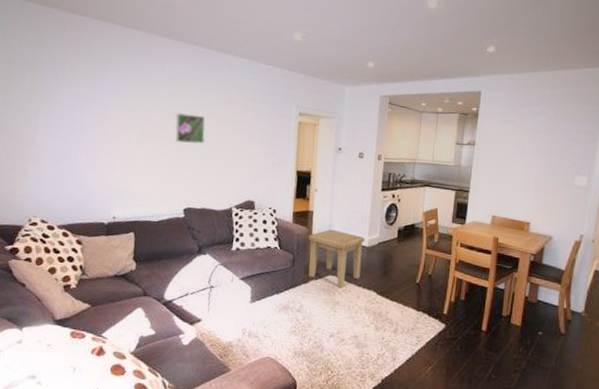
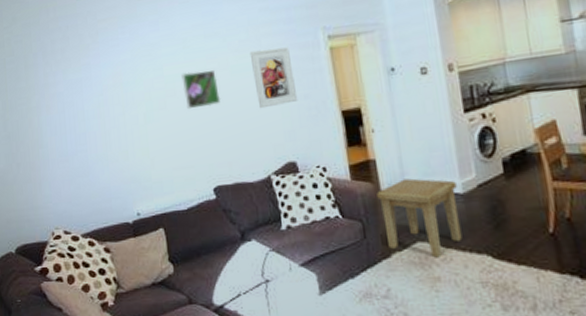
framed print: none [234,109,268,156] -> present [249,47,298,109]

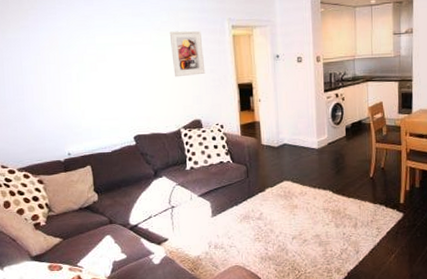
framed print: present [181,69,221,110] -> none [111,42,144,73]
side table: present [377,178,462,258] -> none [259,136,314,192]

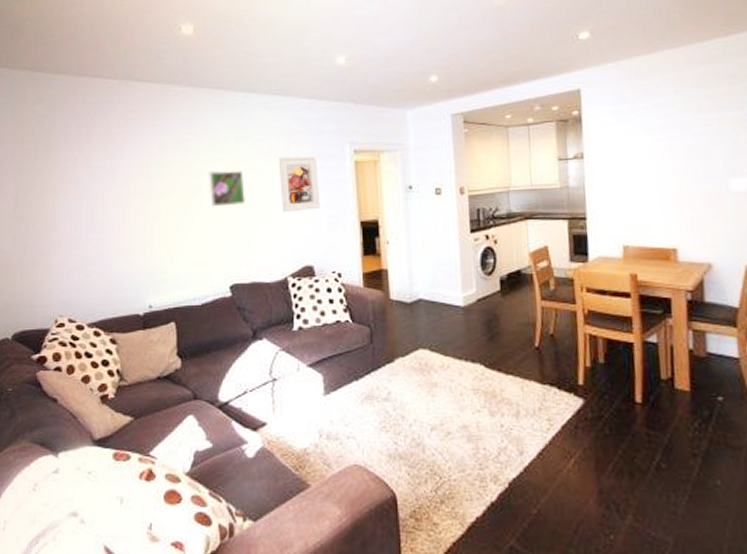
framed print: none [111,42,144,73] -> present [209,170,246,207]

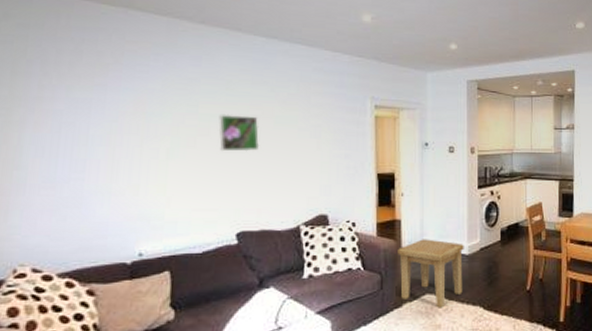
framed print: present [278,156,321,213] -> none [297,106,339,161]
side table: none [386,289,460,365] -> present [398,239,464,308]

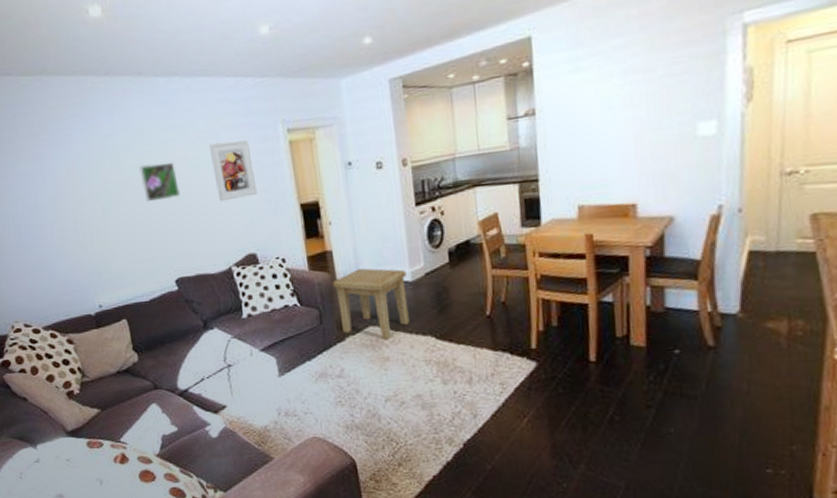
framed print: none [297,106,339,161] -> present [209,140,258,202]

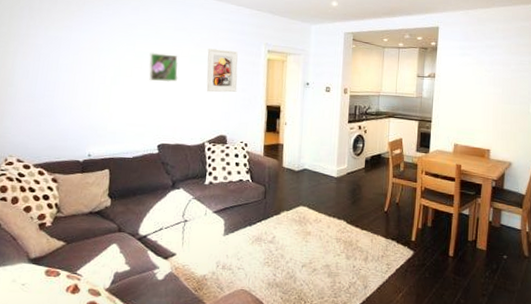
side table: present [333,268,410,340] -> none [279,161,334,219]

